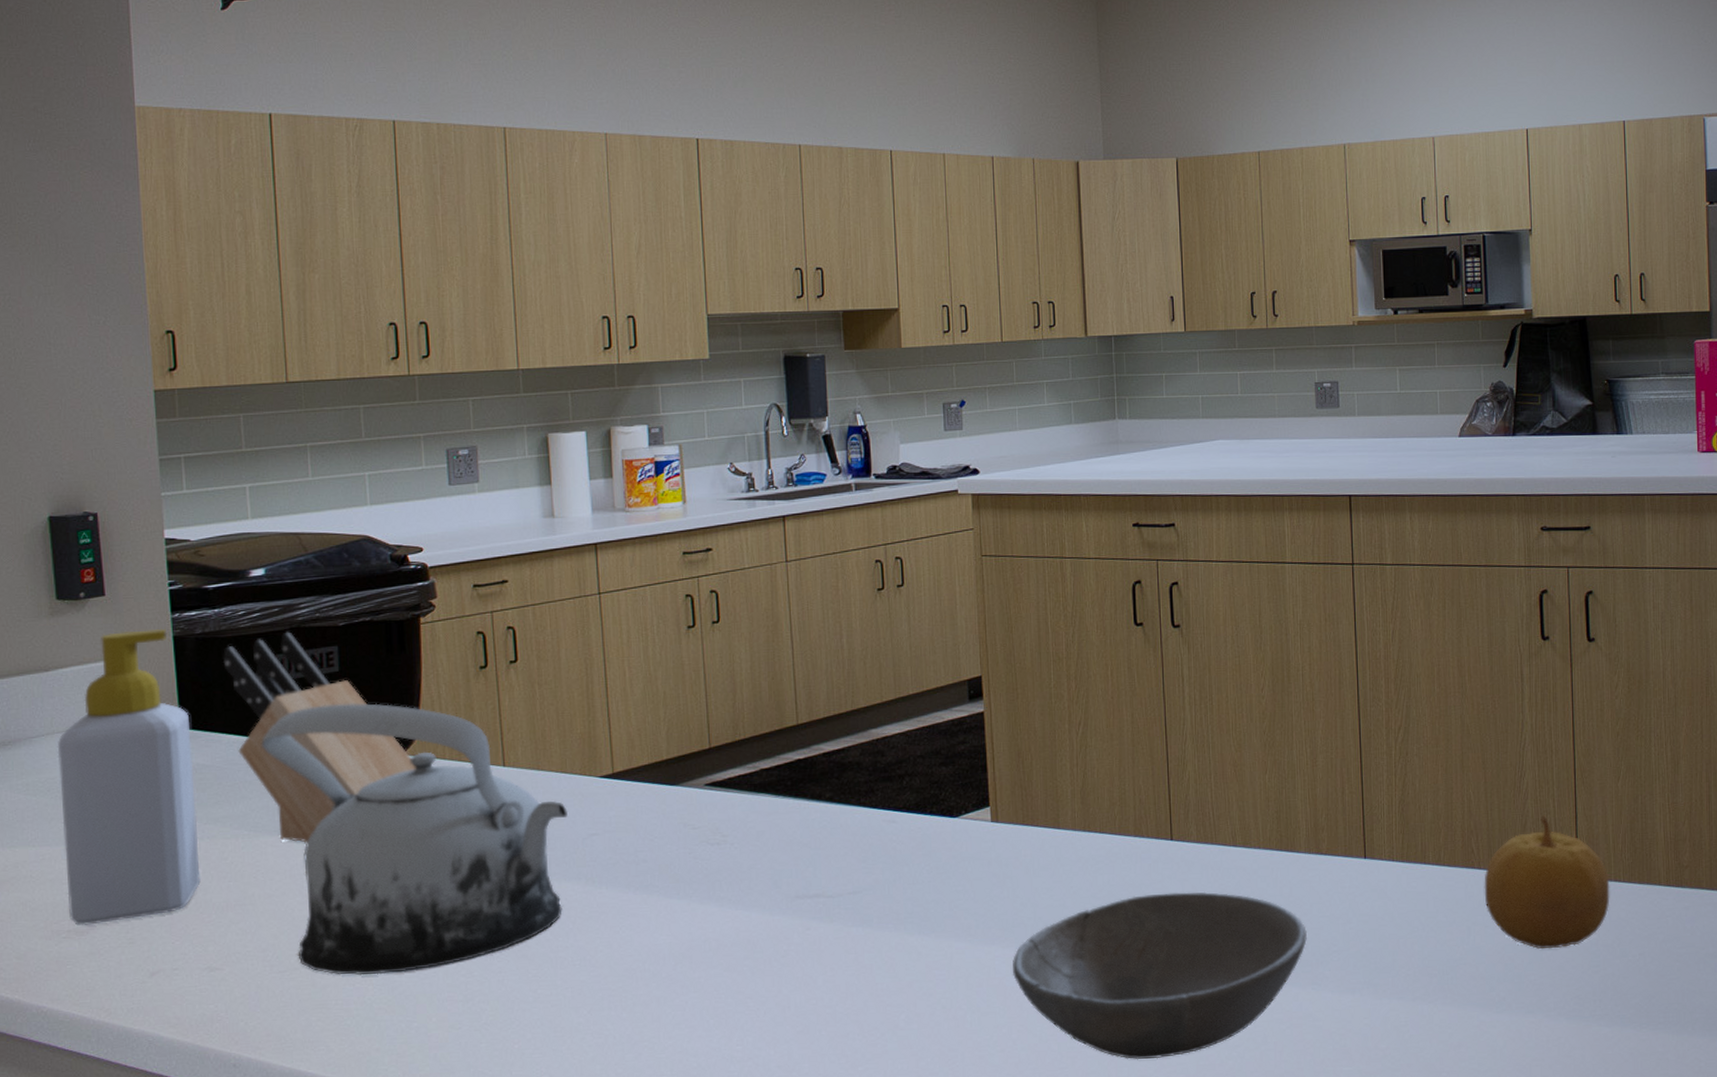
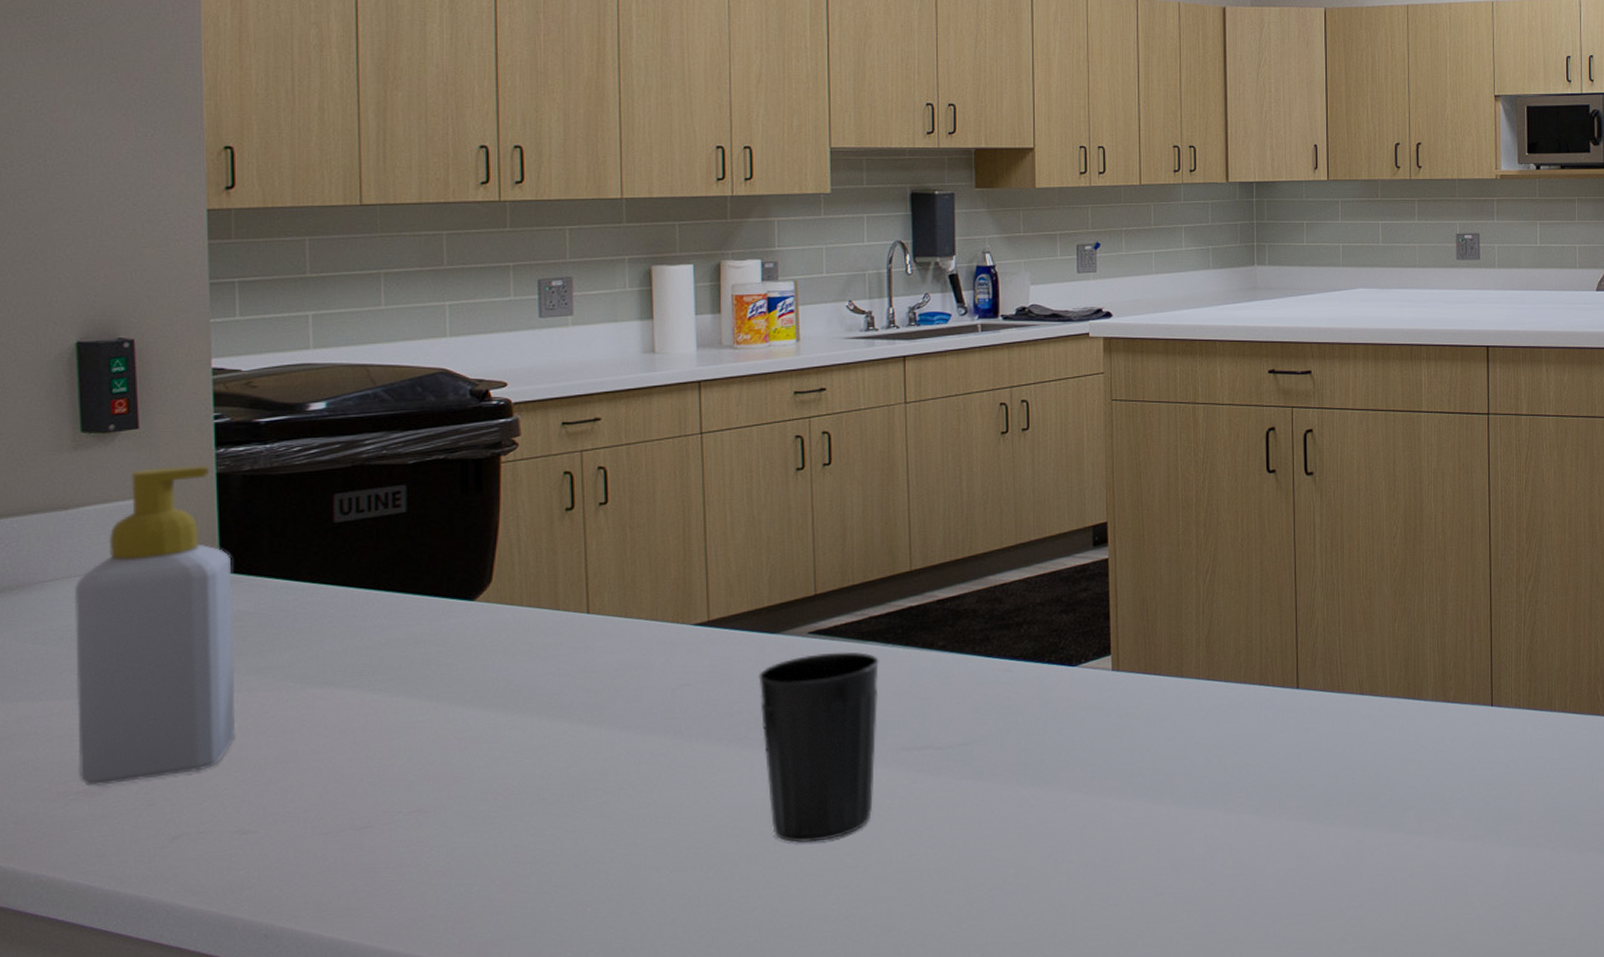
knife block: present [222,631,416,845] -> none [272,469,489,698]
teapot: present [261,703,568,976] -> none [314,546,656,837]
cup: none [661,803,772,987] -> present [758,652,879,843]
soup bowl: present [1013,891,1307,1060] -> none [1129,740,1431,912]

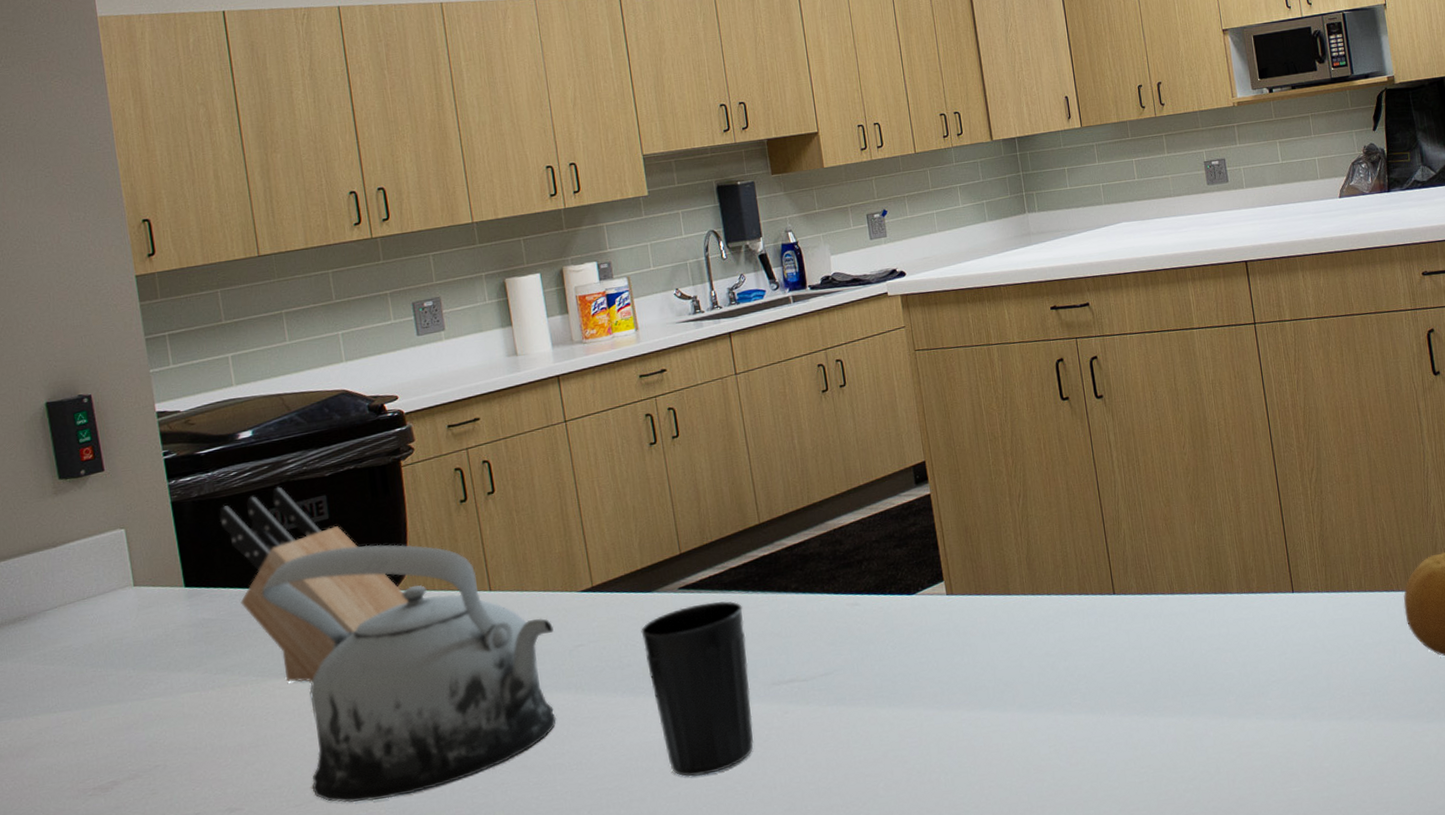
soap bottle: present [74,464,236,786] -> none [70,495,215,783]
knife block: none [272,469,489,698] -> present [218,486,409,684]
teapot: none [314,546,656,837] -> present [262,544,556,803]

